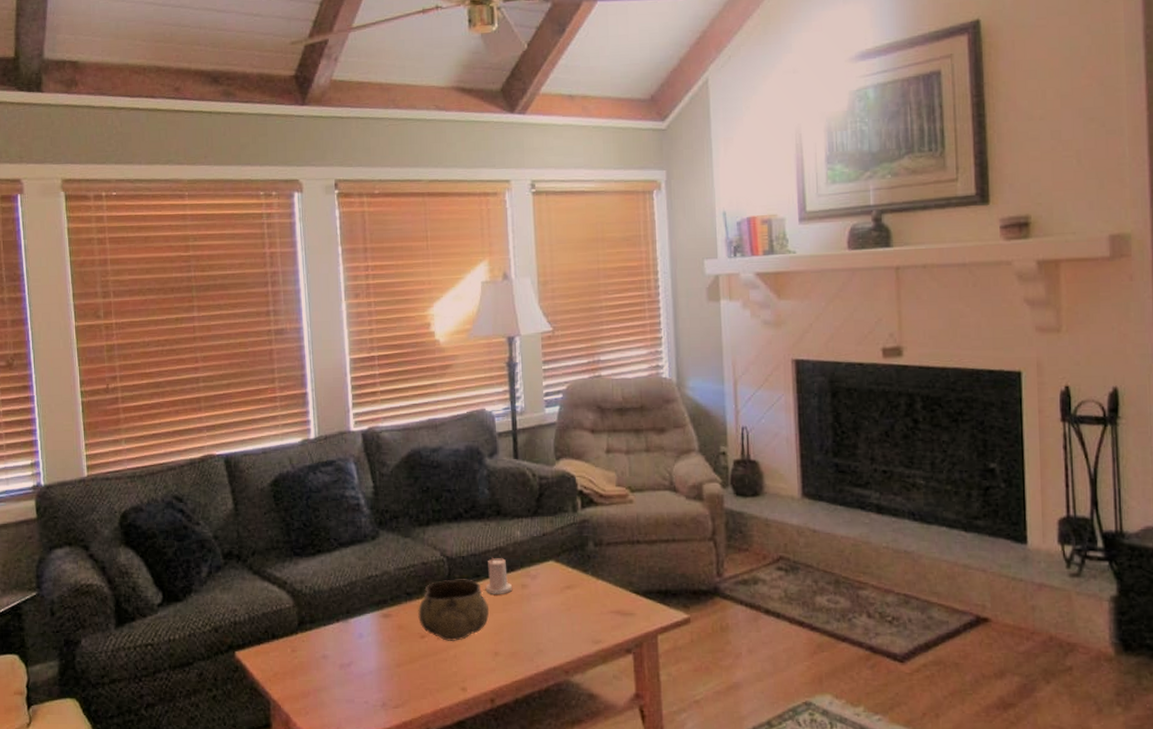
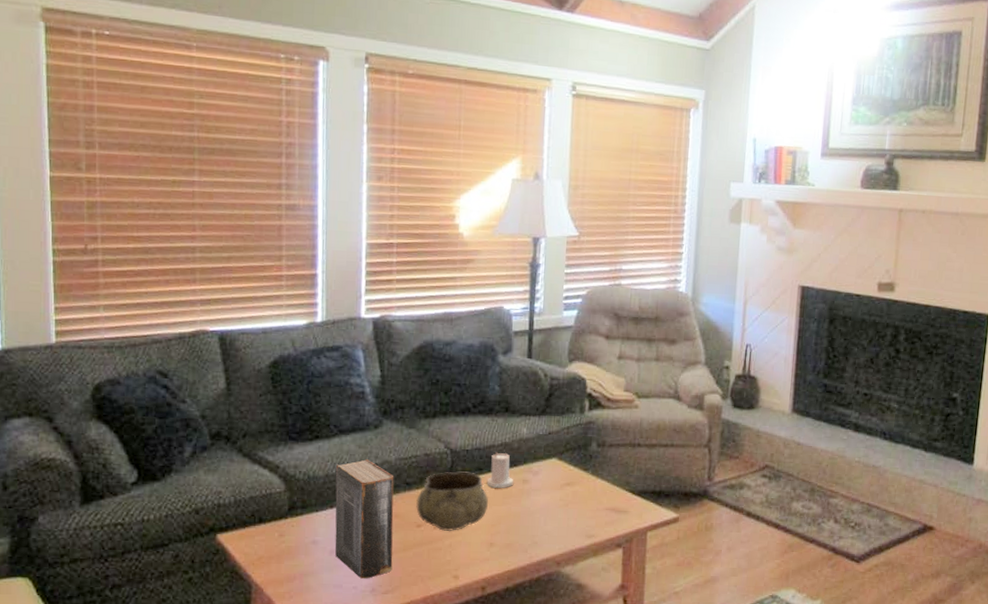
book: none [338,570,401,693] -> present [335,458,394,579]

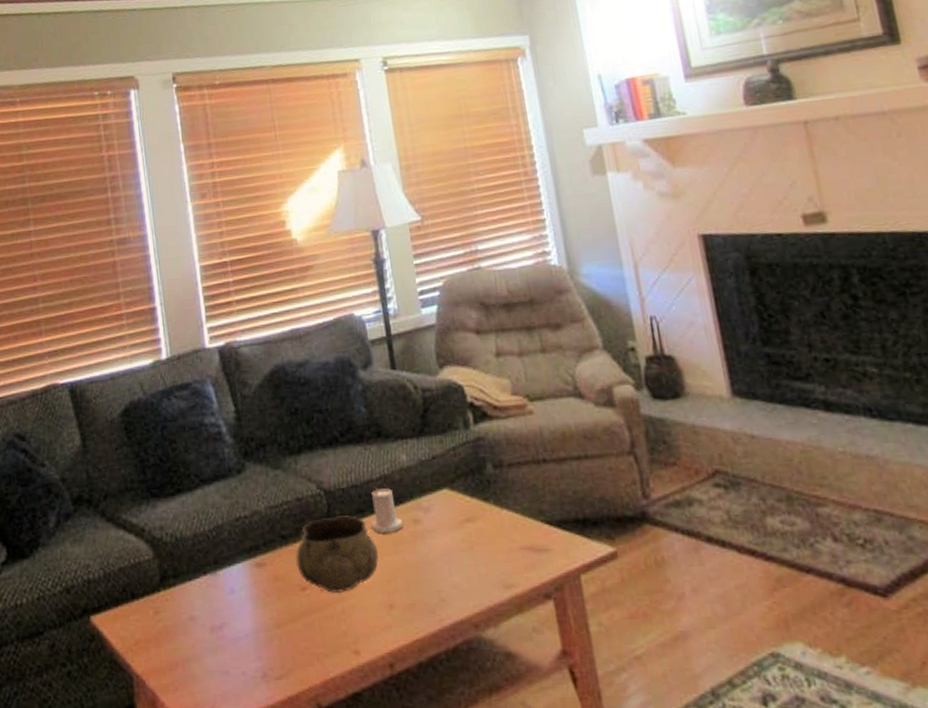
book: present [335,458,394,579] -> none [202,510,282,662]

